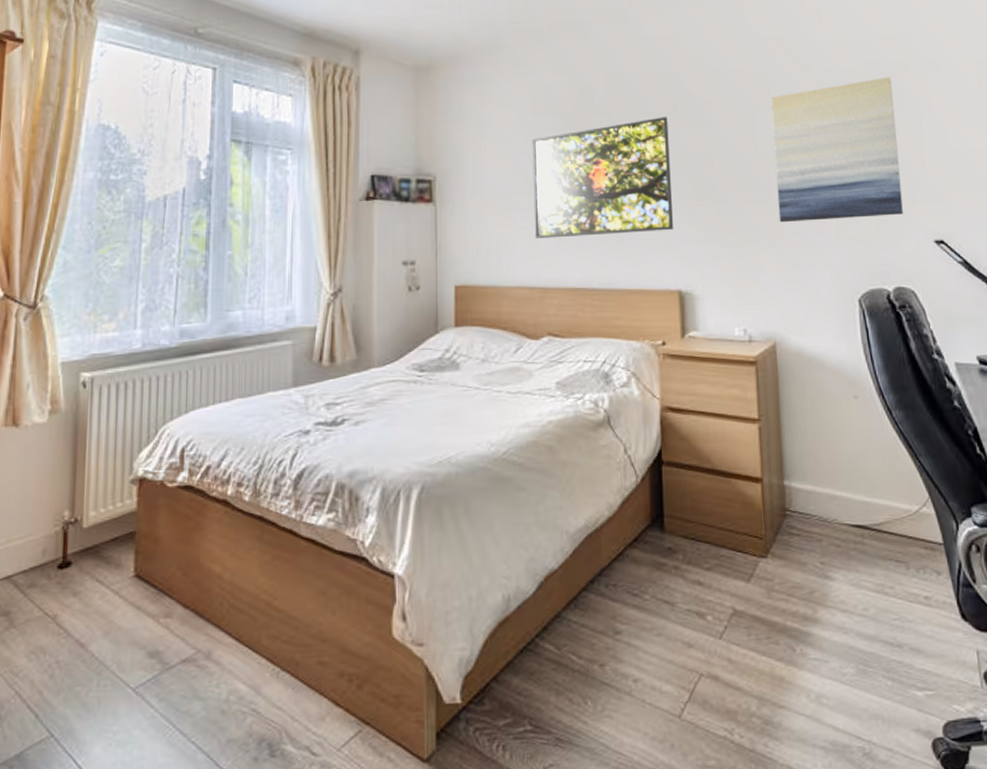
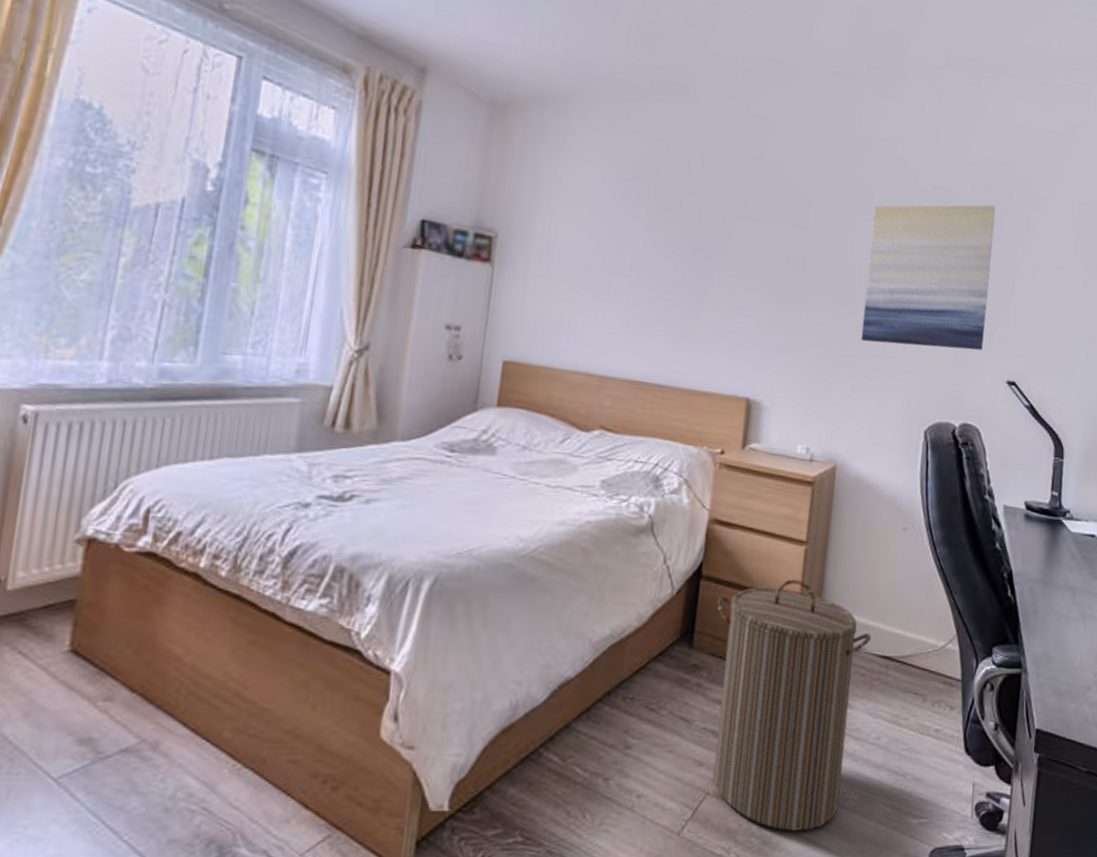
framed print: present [532,117,674,238] -> none [602,207,765,333]
laundry hamper: none [681,456,841,709] -> present [713,578,872,831]

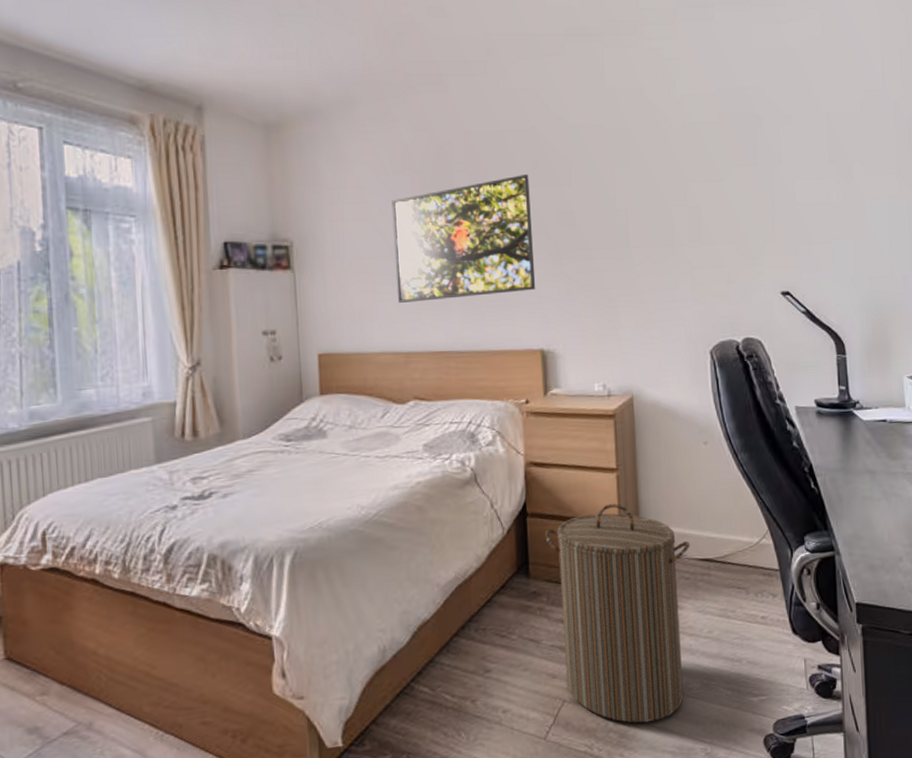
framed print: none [602,207,765,333] -> present [391,175,536,303]
wall art: present [861,205,996,350] -> none [630,130,753,279]

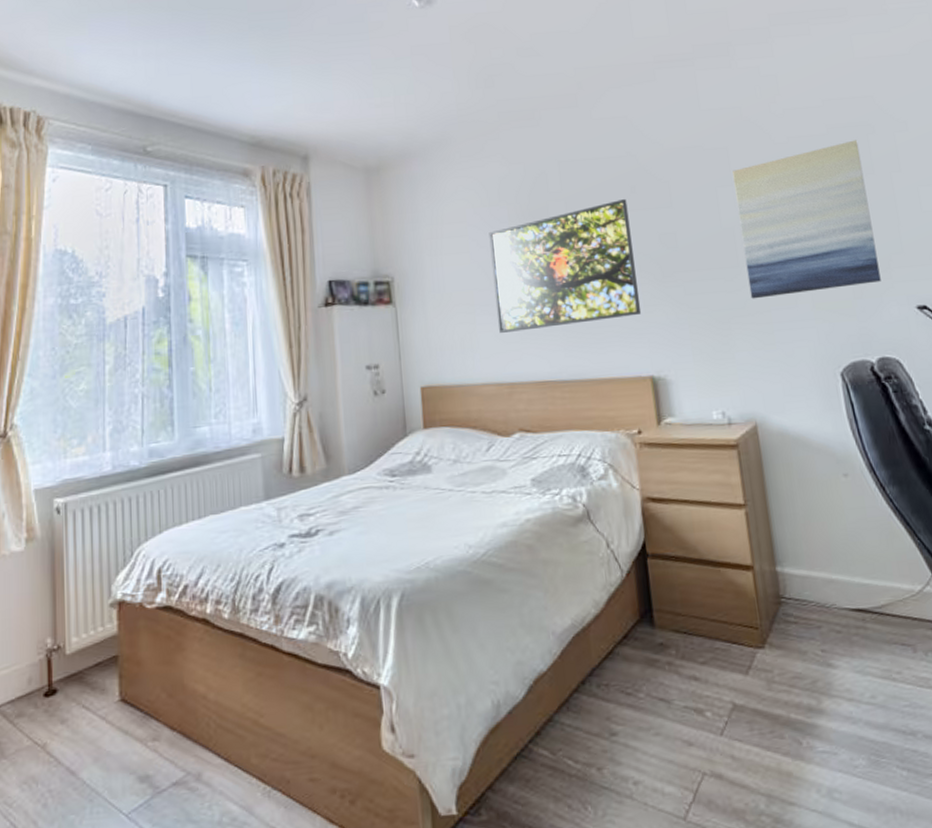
laundry hamper: present [545,503,690,723] -> none [668,543,848,806]
wall art: none [630,130,753,279] -> present [732,140,881,299]

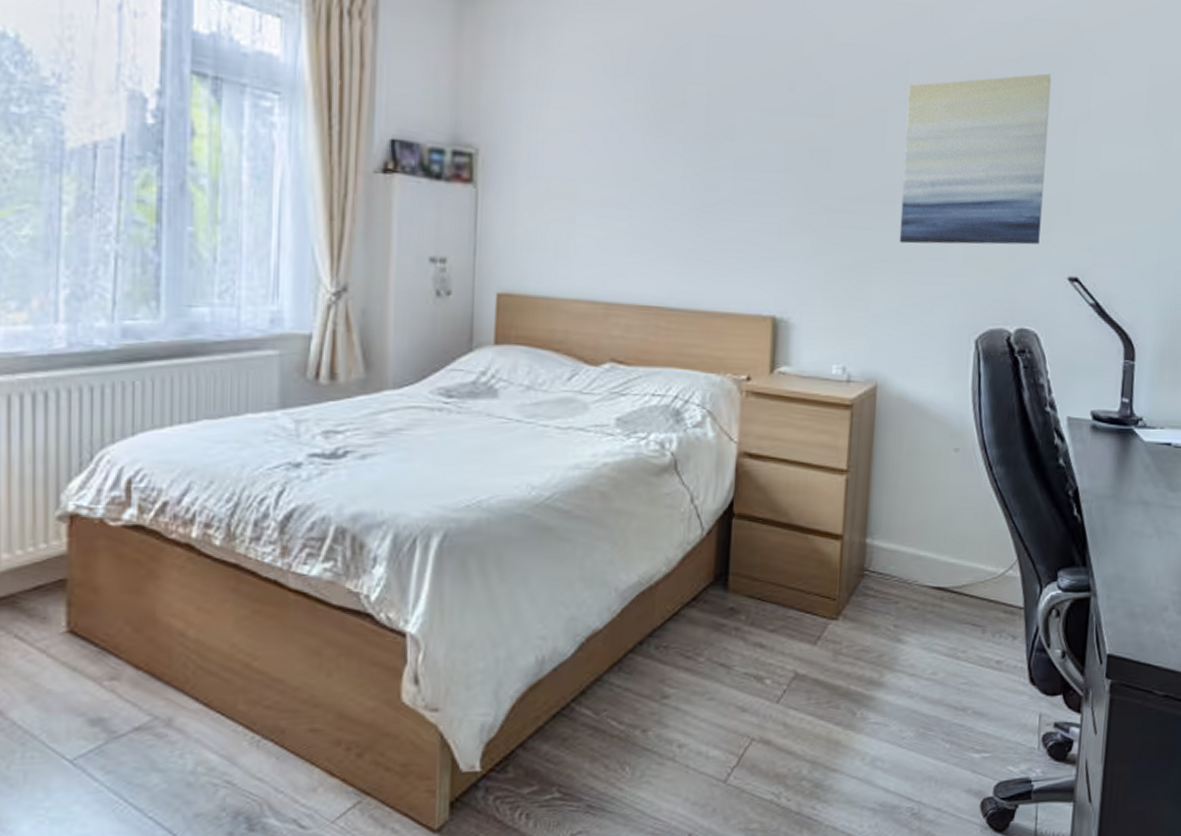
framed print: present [489,199,642,333] -> none [603,97,782,243]

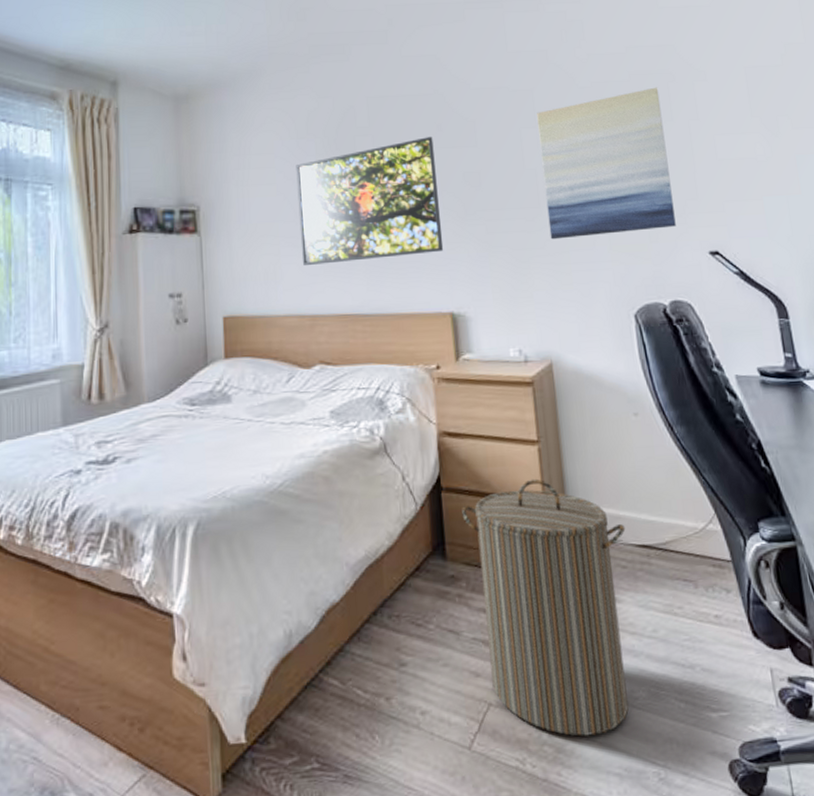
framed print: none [603,97,782,243] -> present [296,137,444,265]
laundry hamper: none [752,511,924,773] -> present [462,478,629,737]

